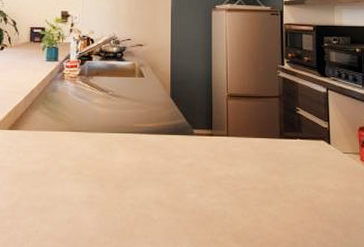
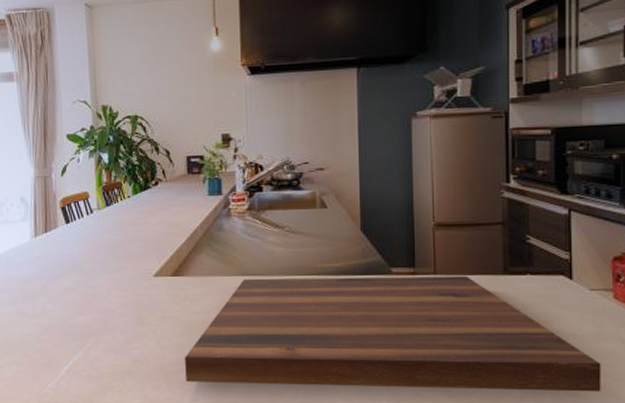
cutting board: none [13,134,354,238] -> present [185,275,601,392]

